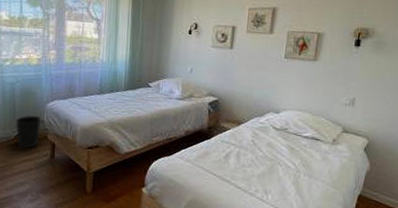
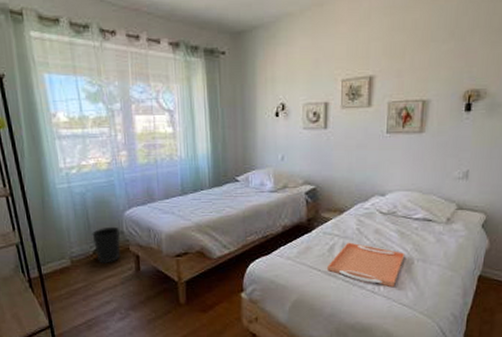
serving tray: none [222,151,293,198] -> present [327,242,405,288]

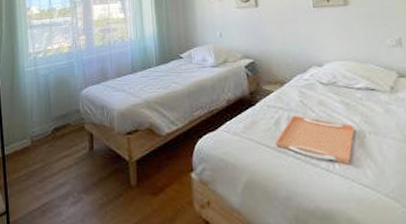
wastebasket: present [92,226,121,263] -> none [52,105,77,143]

